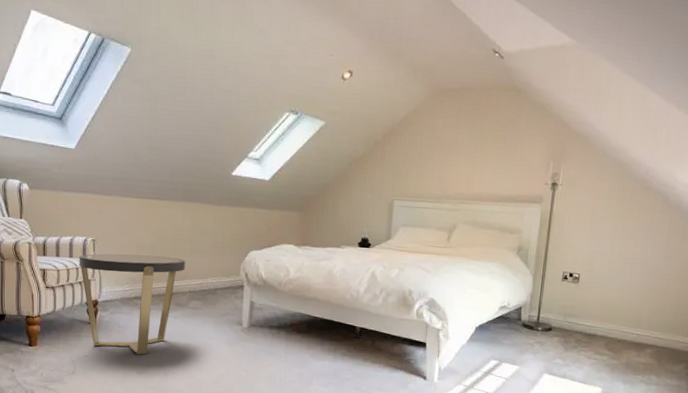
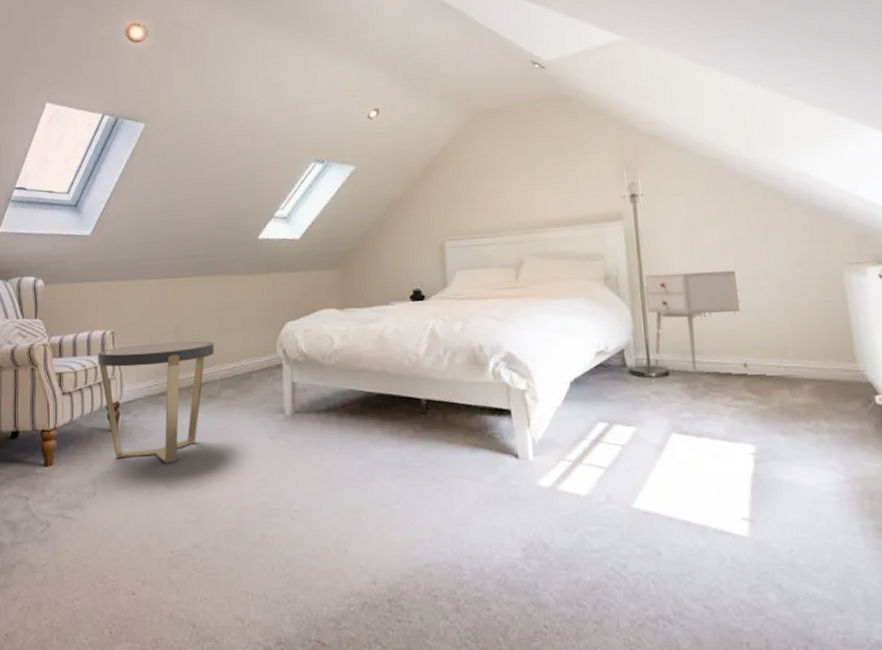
nightstand: none [543,251,619,333] -> present [644,270,748,373]

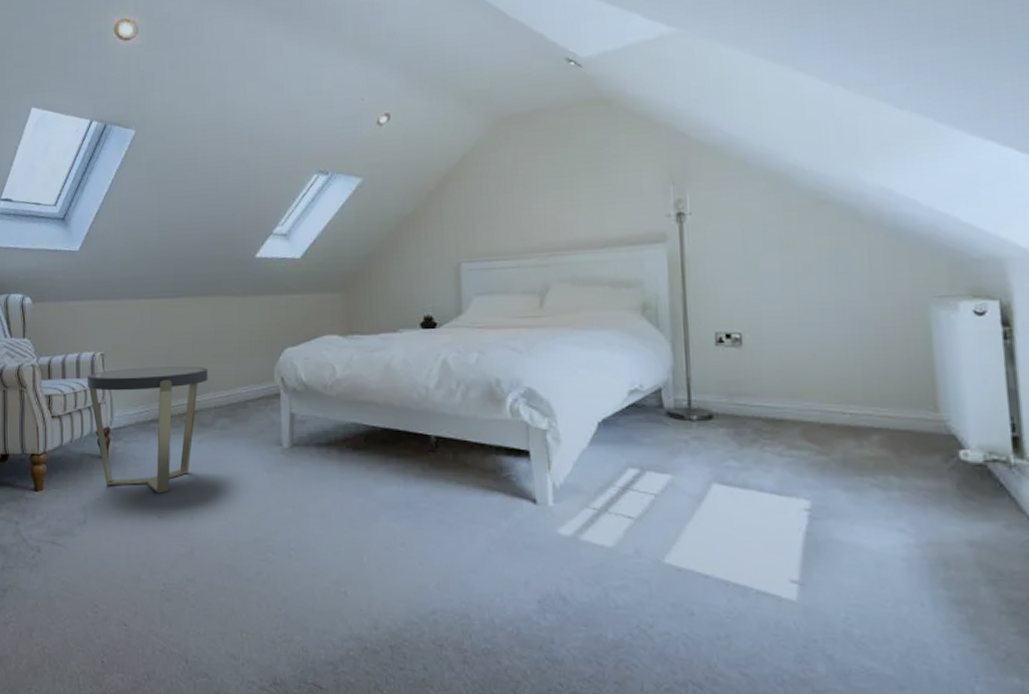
nightstand: present [644,270,748,373] -> none [688,301,807,417]

